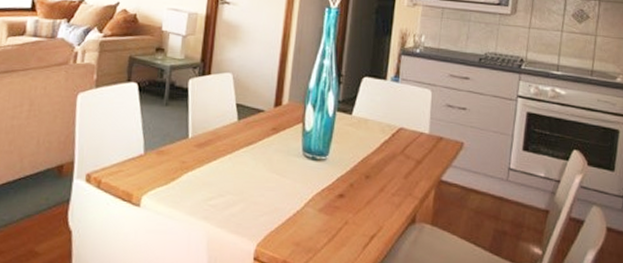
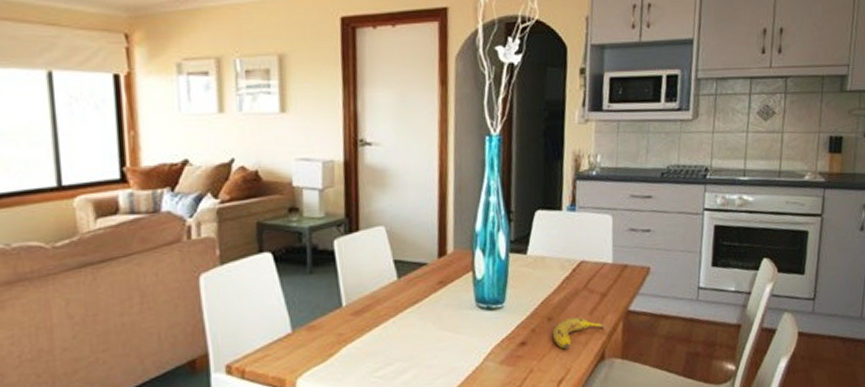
fruit: none [368,179,418,207] -> present [552,317,606,349]

